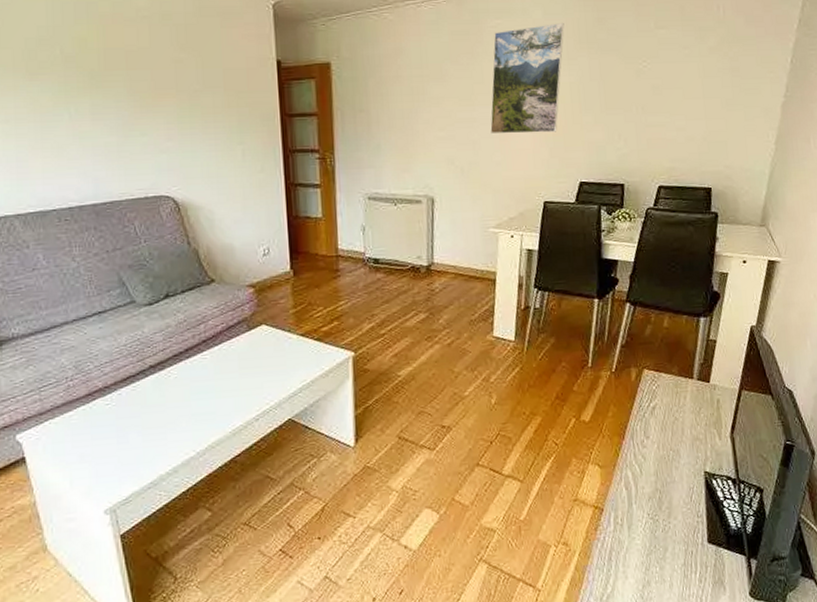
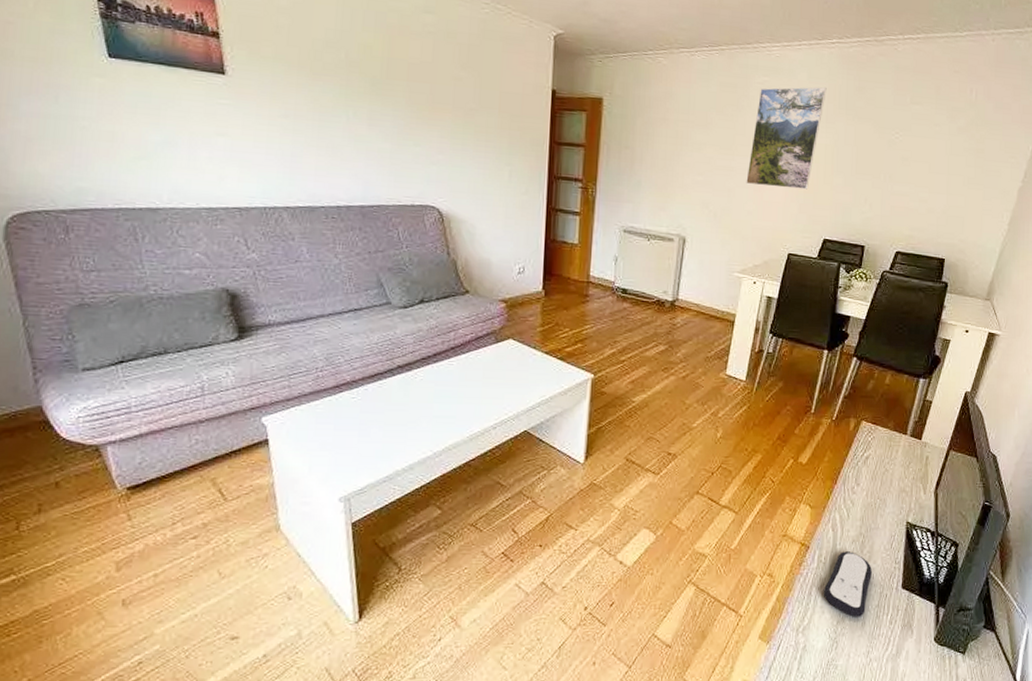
remote control: none [624,509,674,580] -> present [824,551,872,617]

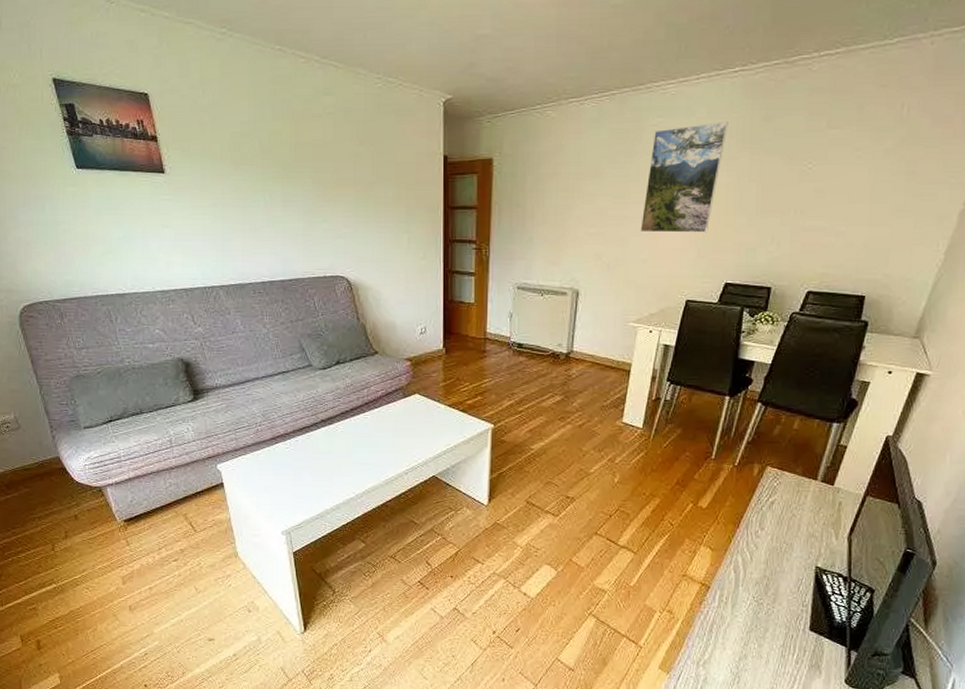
remote control: present [824,551,872,617] -> none [725,593,777,655]

